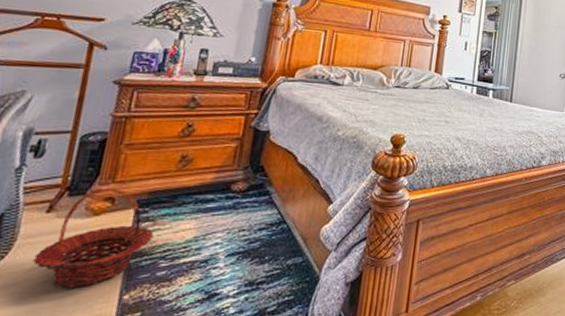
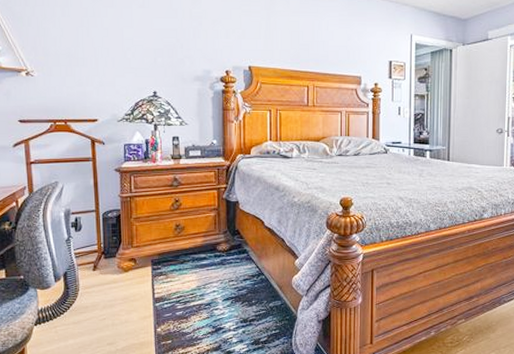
basket: present [33,187,154,289] -> none [93,251,168,324]

